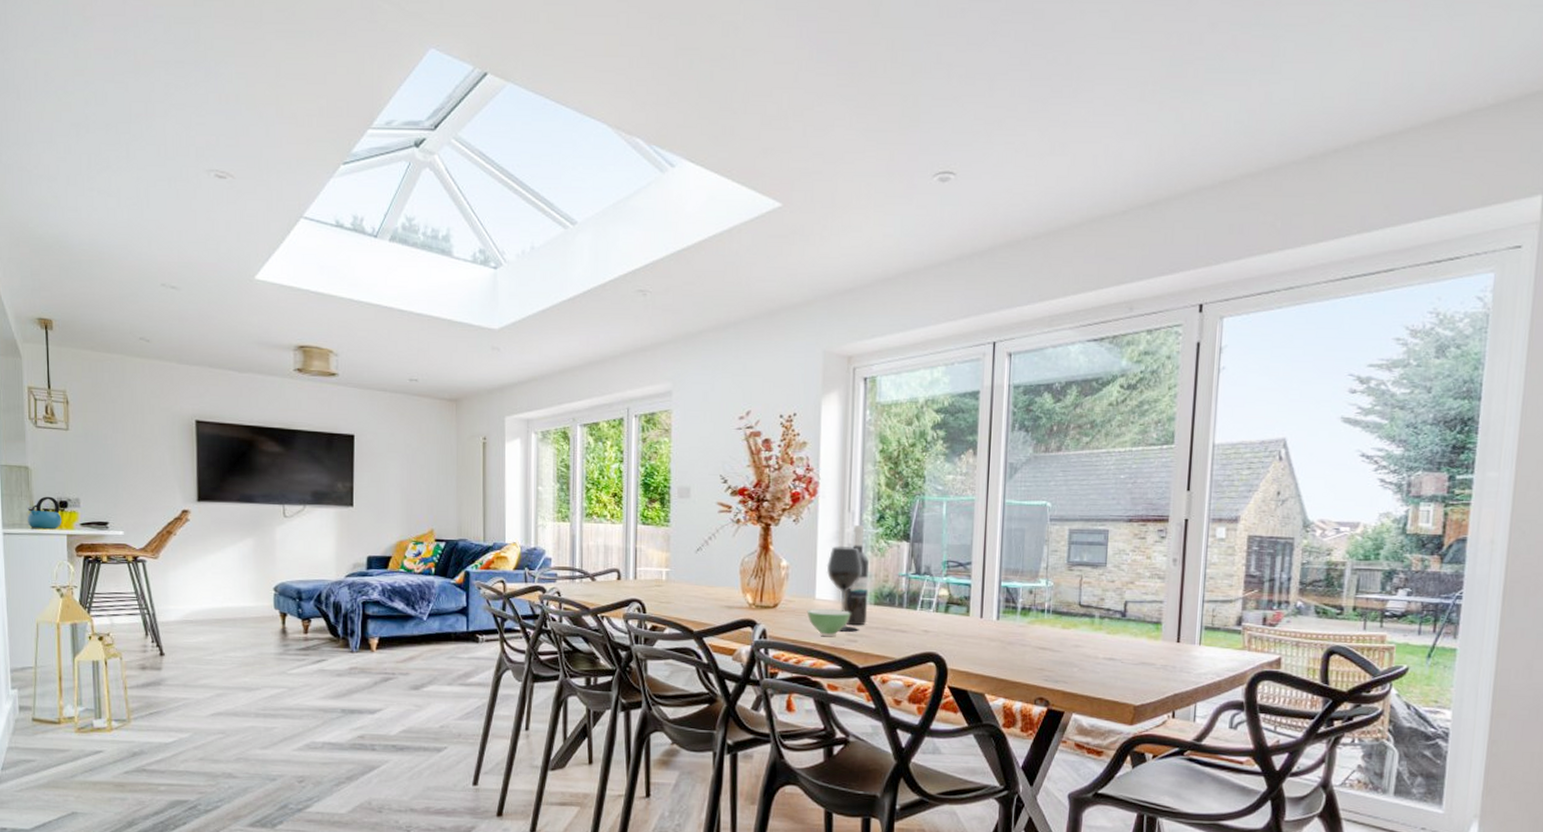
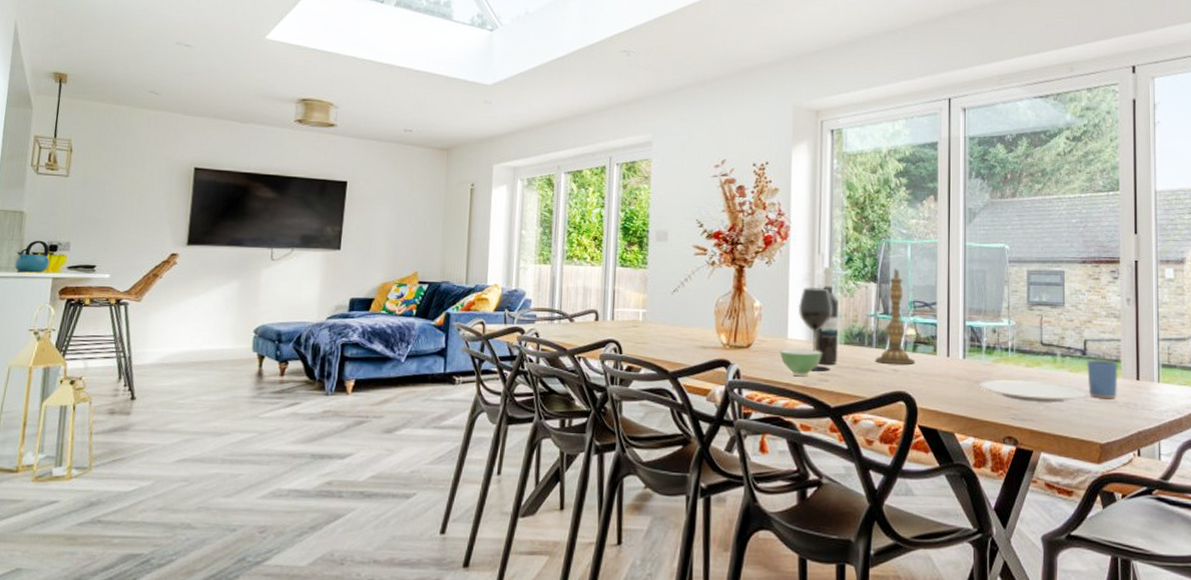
candlestick: none [905,527,948,625] -> present [875,268,916,365]
plate: none [1012,641,1127,664] -> present [979,379,1090,403]
mug: none [1125,621,1159,661] -> present [1087,359,1118,398]

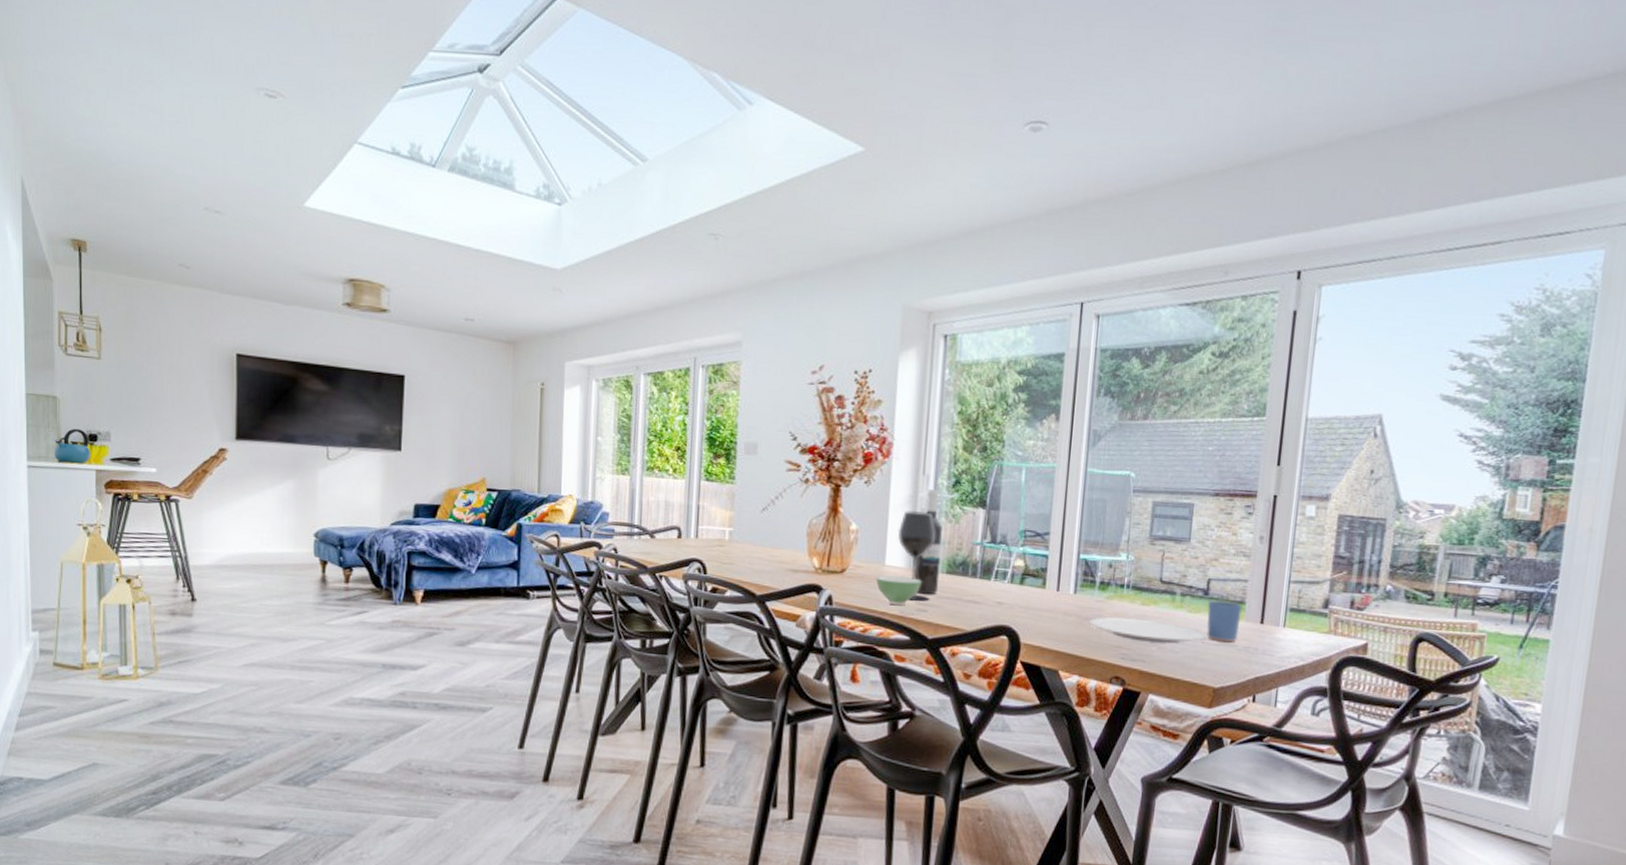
candlestick: present [875,268,916,365] -> none [978,494,1023,598]

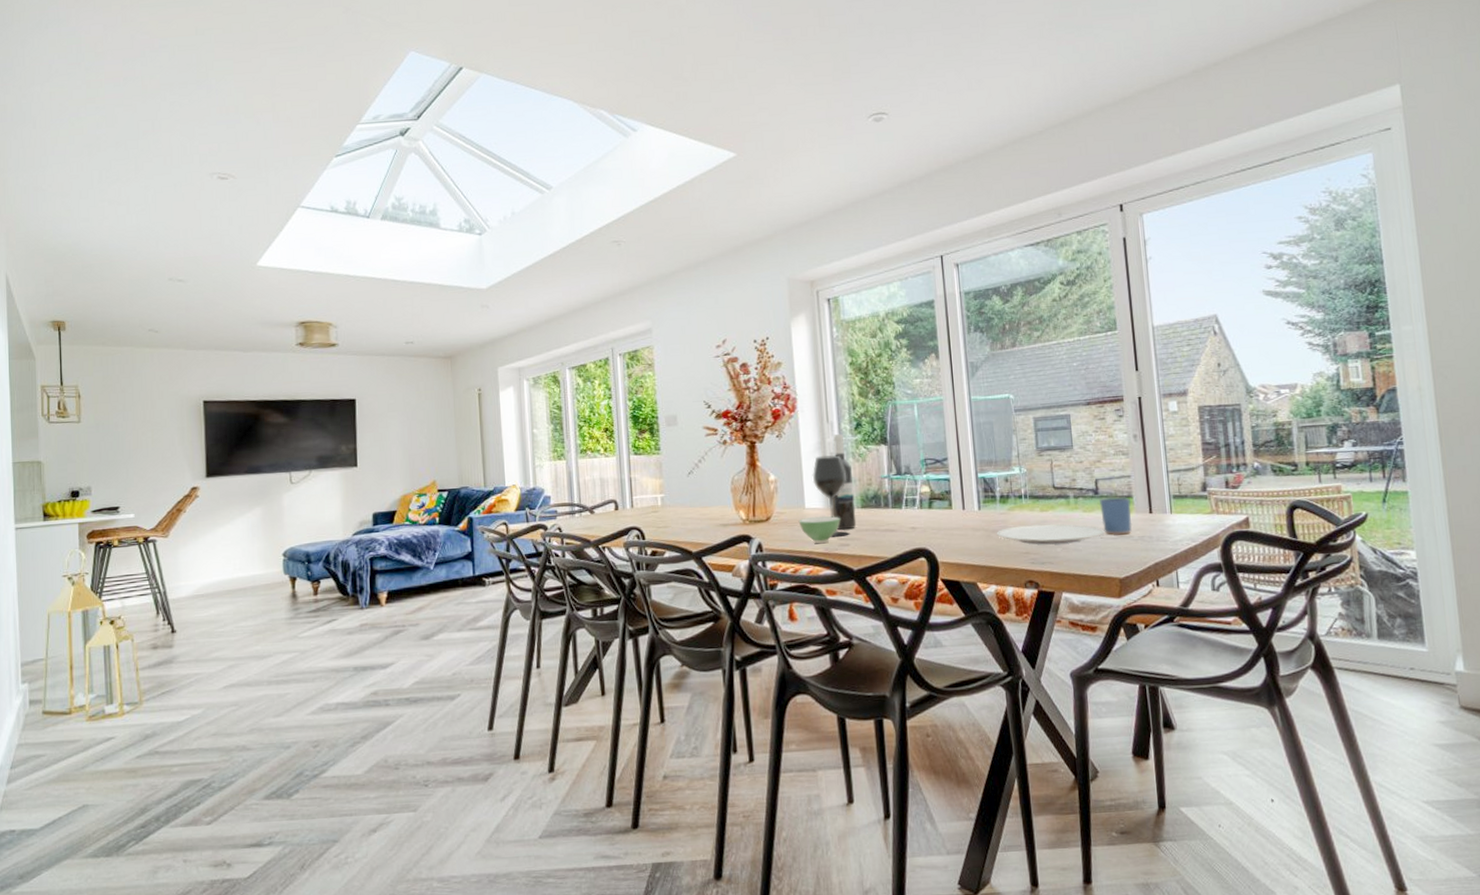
kettle: present [53,428,91,464] -> none [39,487,74,521]

